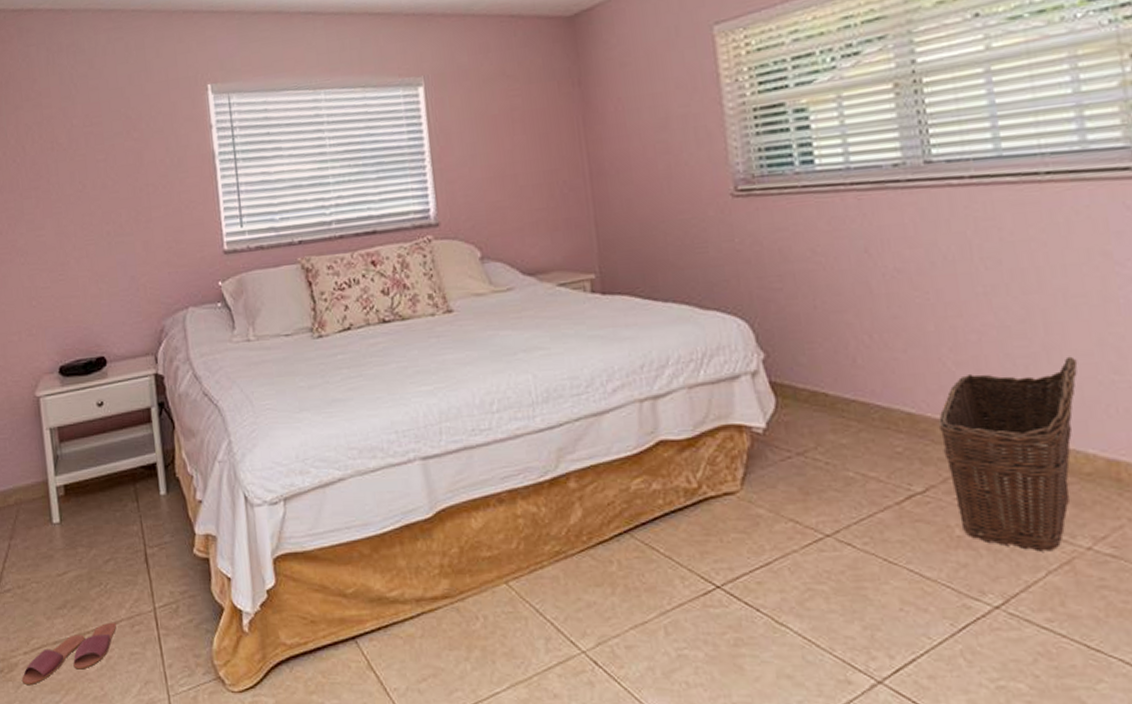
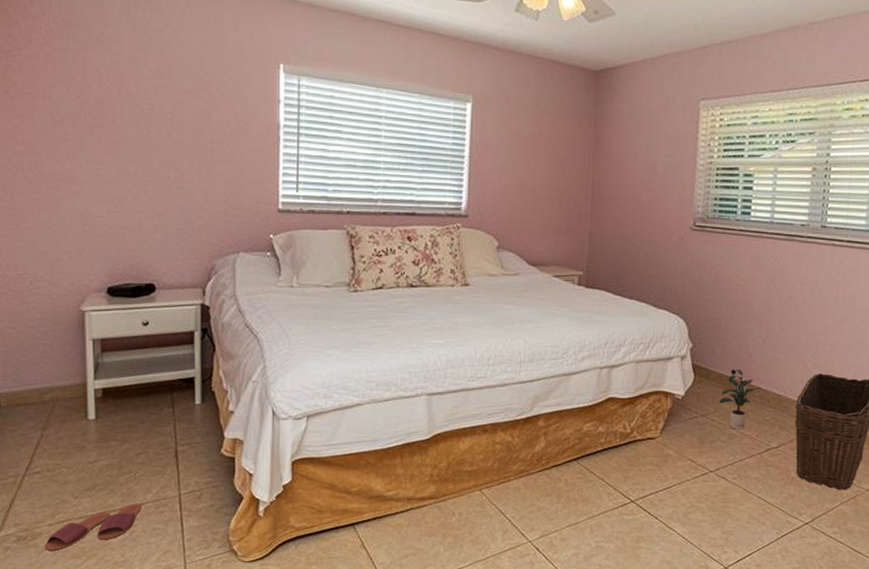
potted plant: none [819,382,881,470] -> present [719,370,762,430]

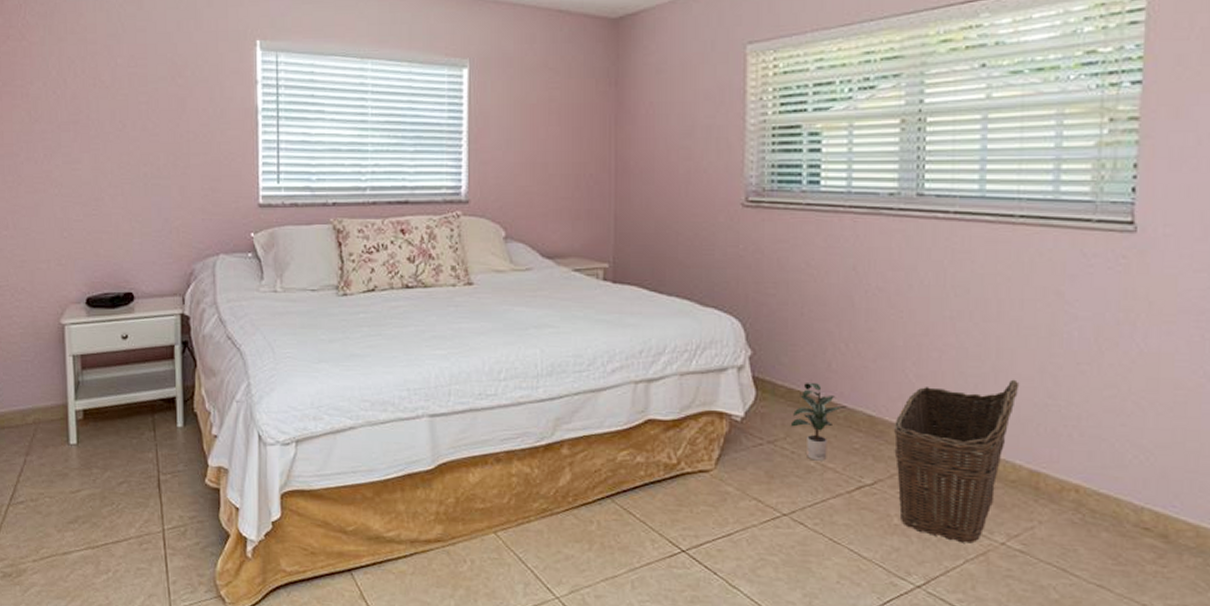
slippers: present [45,503,142,551] -> none [30,539,125,590]

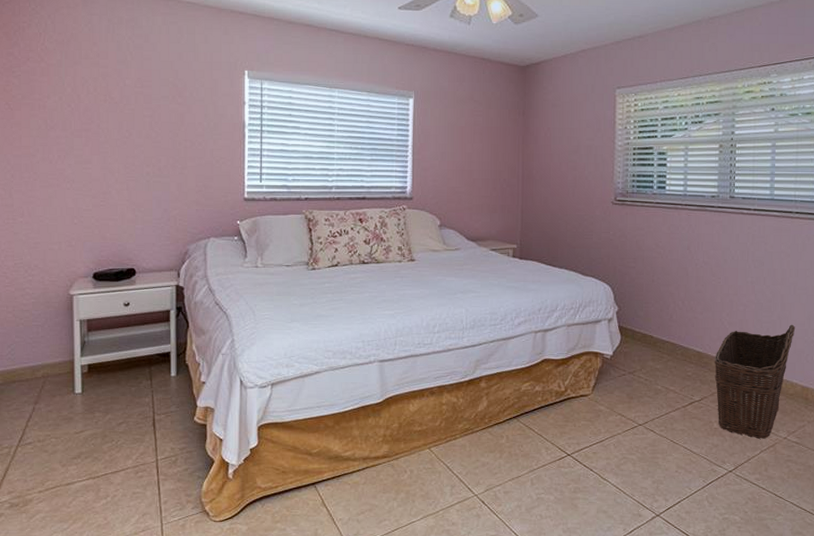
potted plant: present [790,383,847,461] -> none [644,330,683,385]

